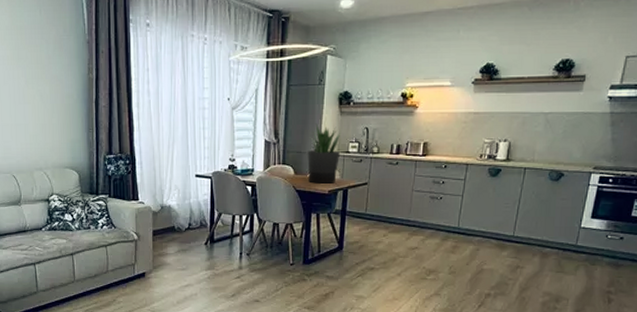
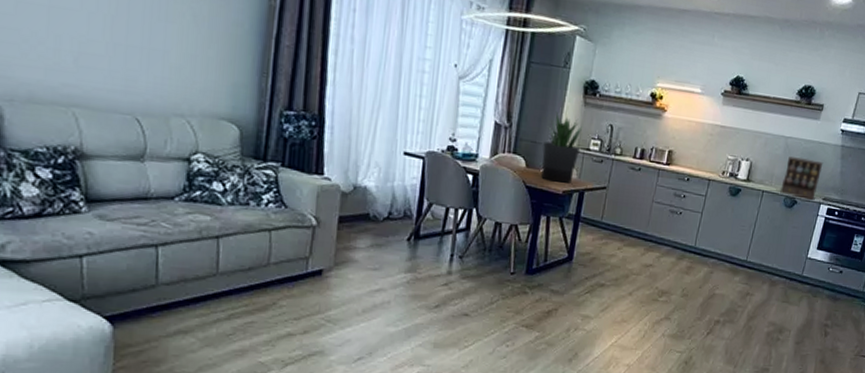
spice rack: none [544,130,591,170] -> present [780,155,824,200]

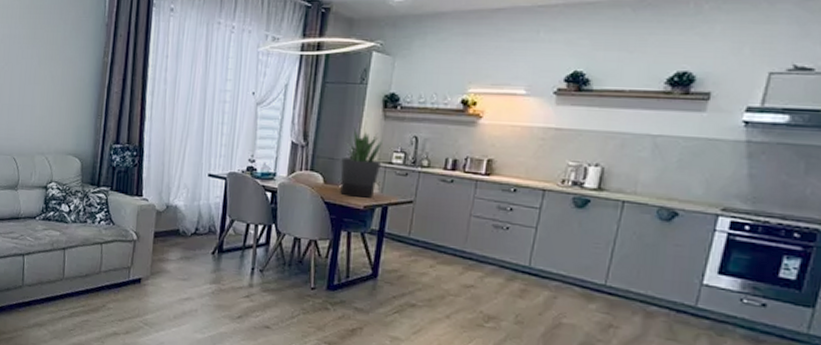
spice rack: present [780,155,824,200] -> none [650,157,718,211]

